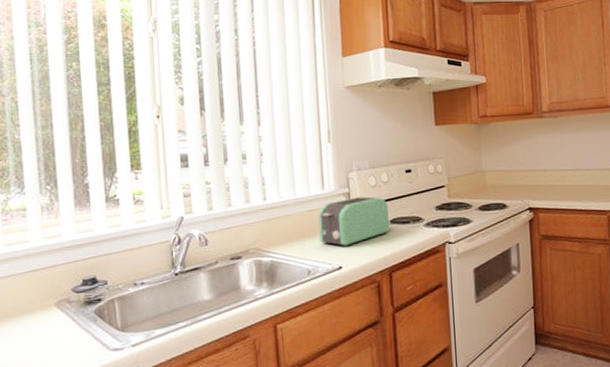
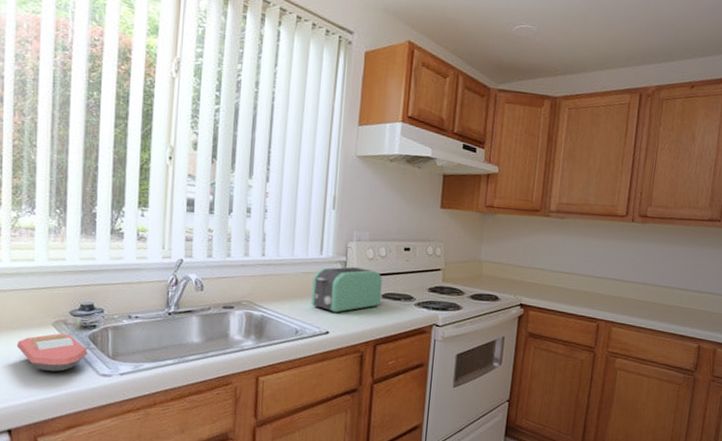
toy boat: none [19,312,96,356] -> present [16,333,88,371]

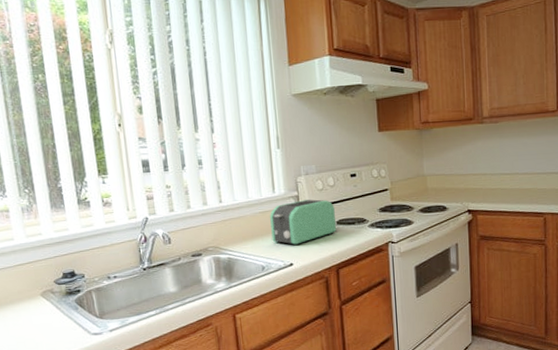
toy boat: present [16,333,88,371] -> none [12,301,77,338]

